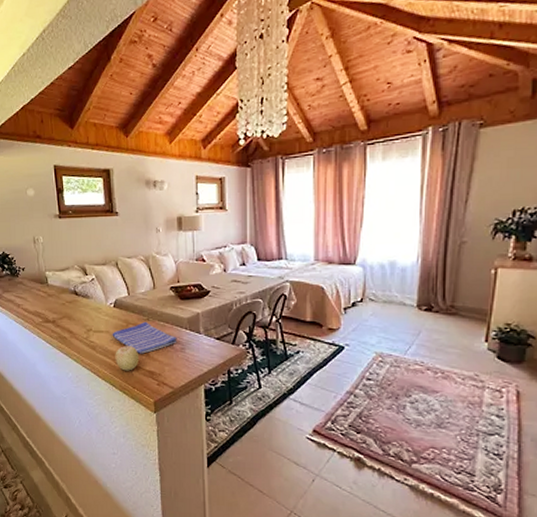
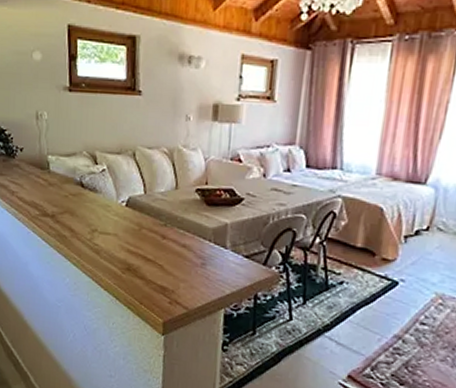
dish towel: present [112,321,177,354] -> none [121,226,198,265]
fruit: present [115,345,140,371] -> none [121,252,151,284]

